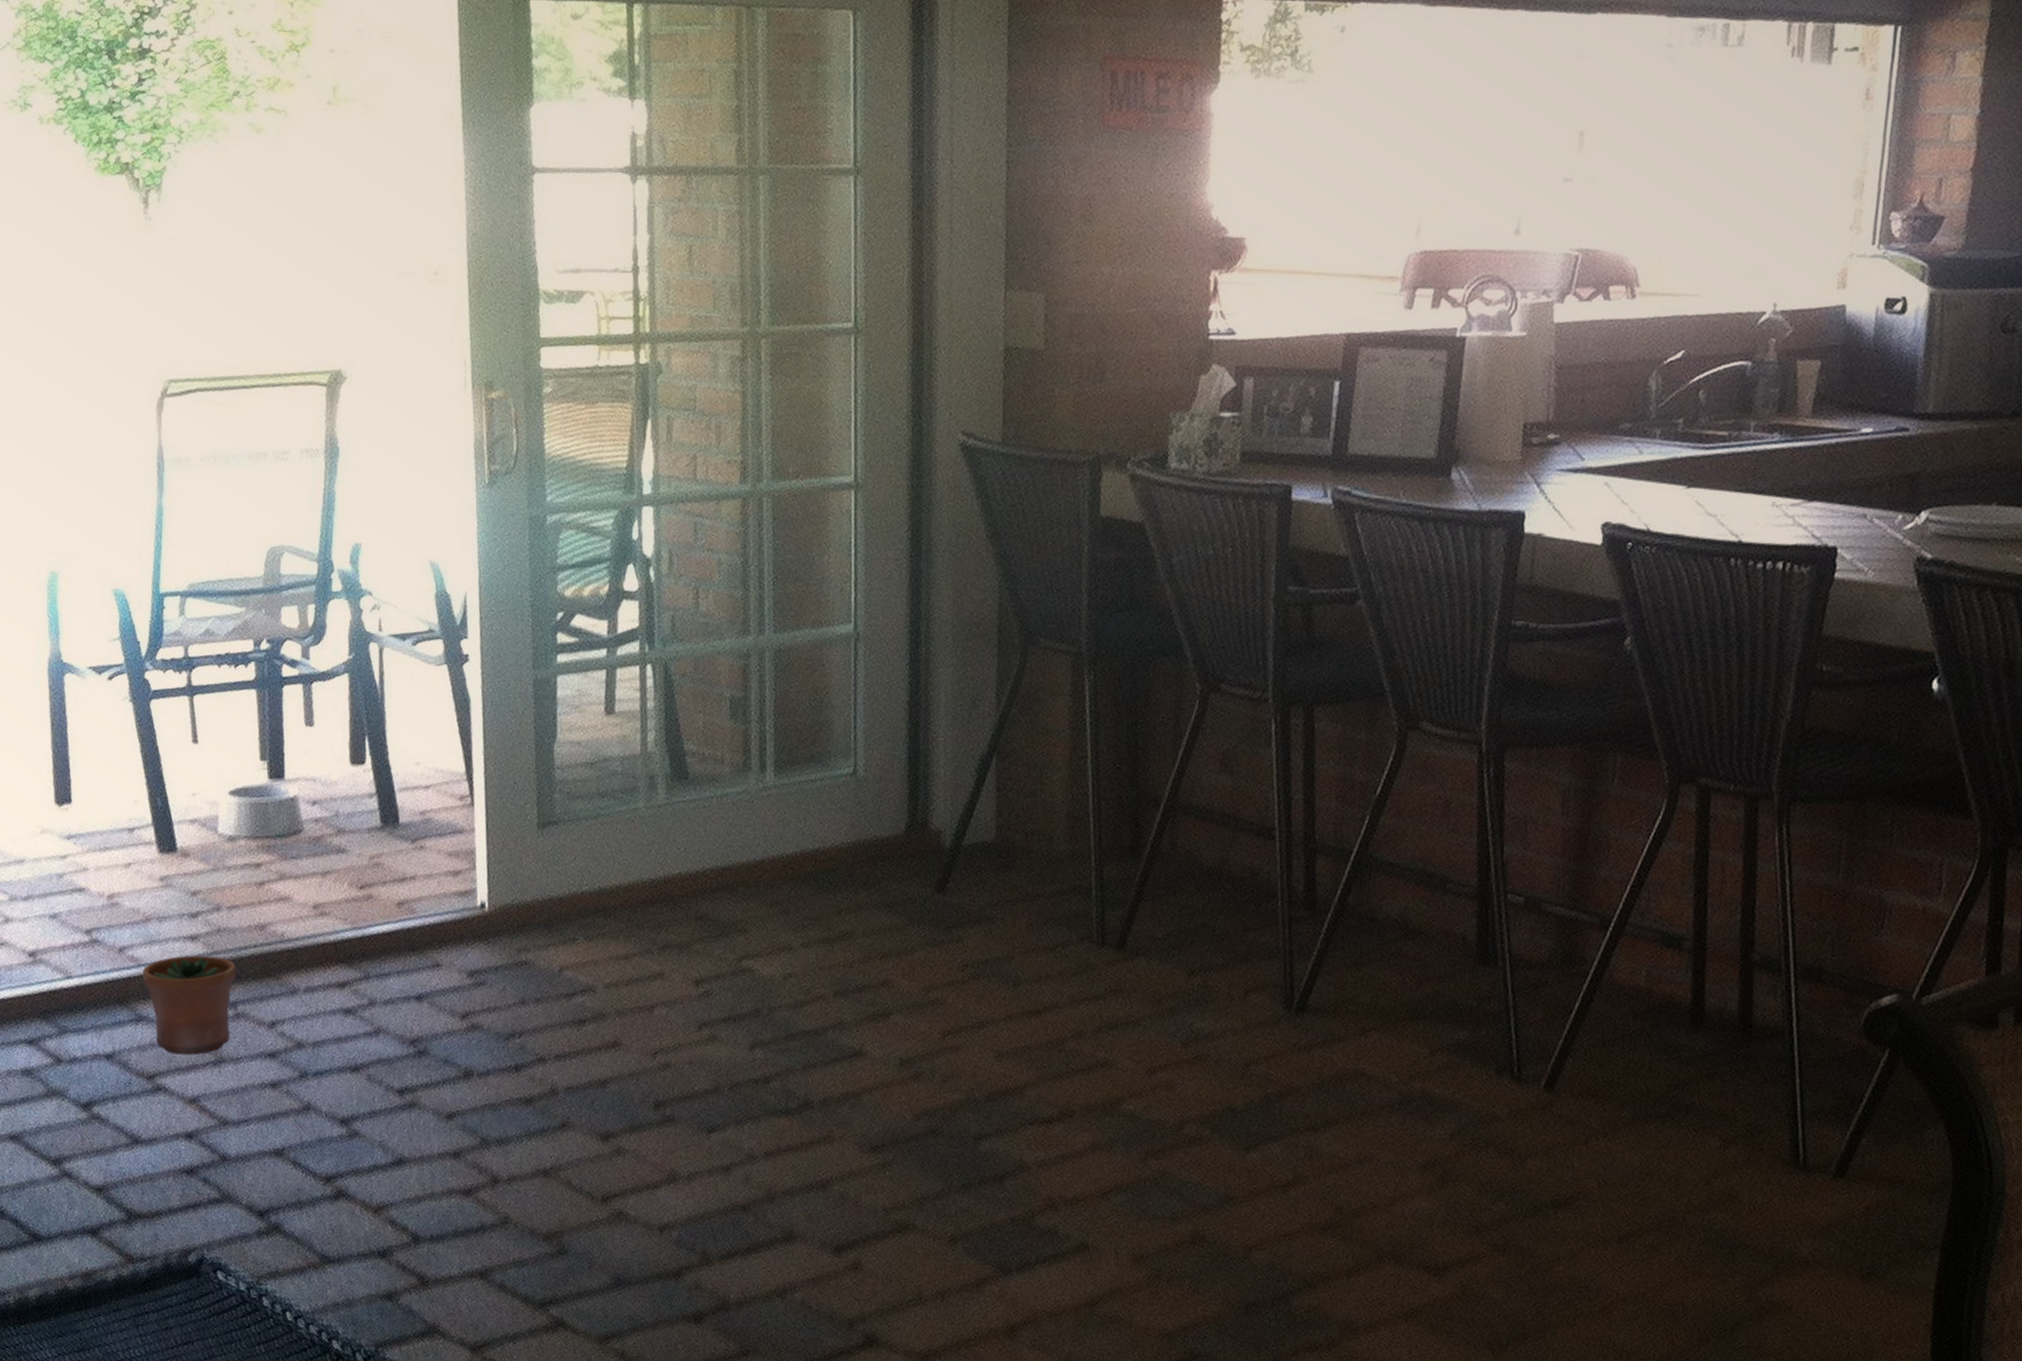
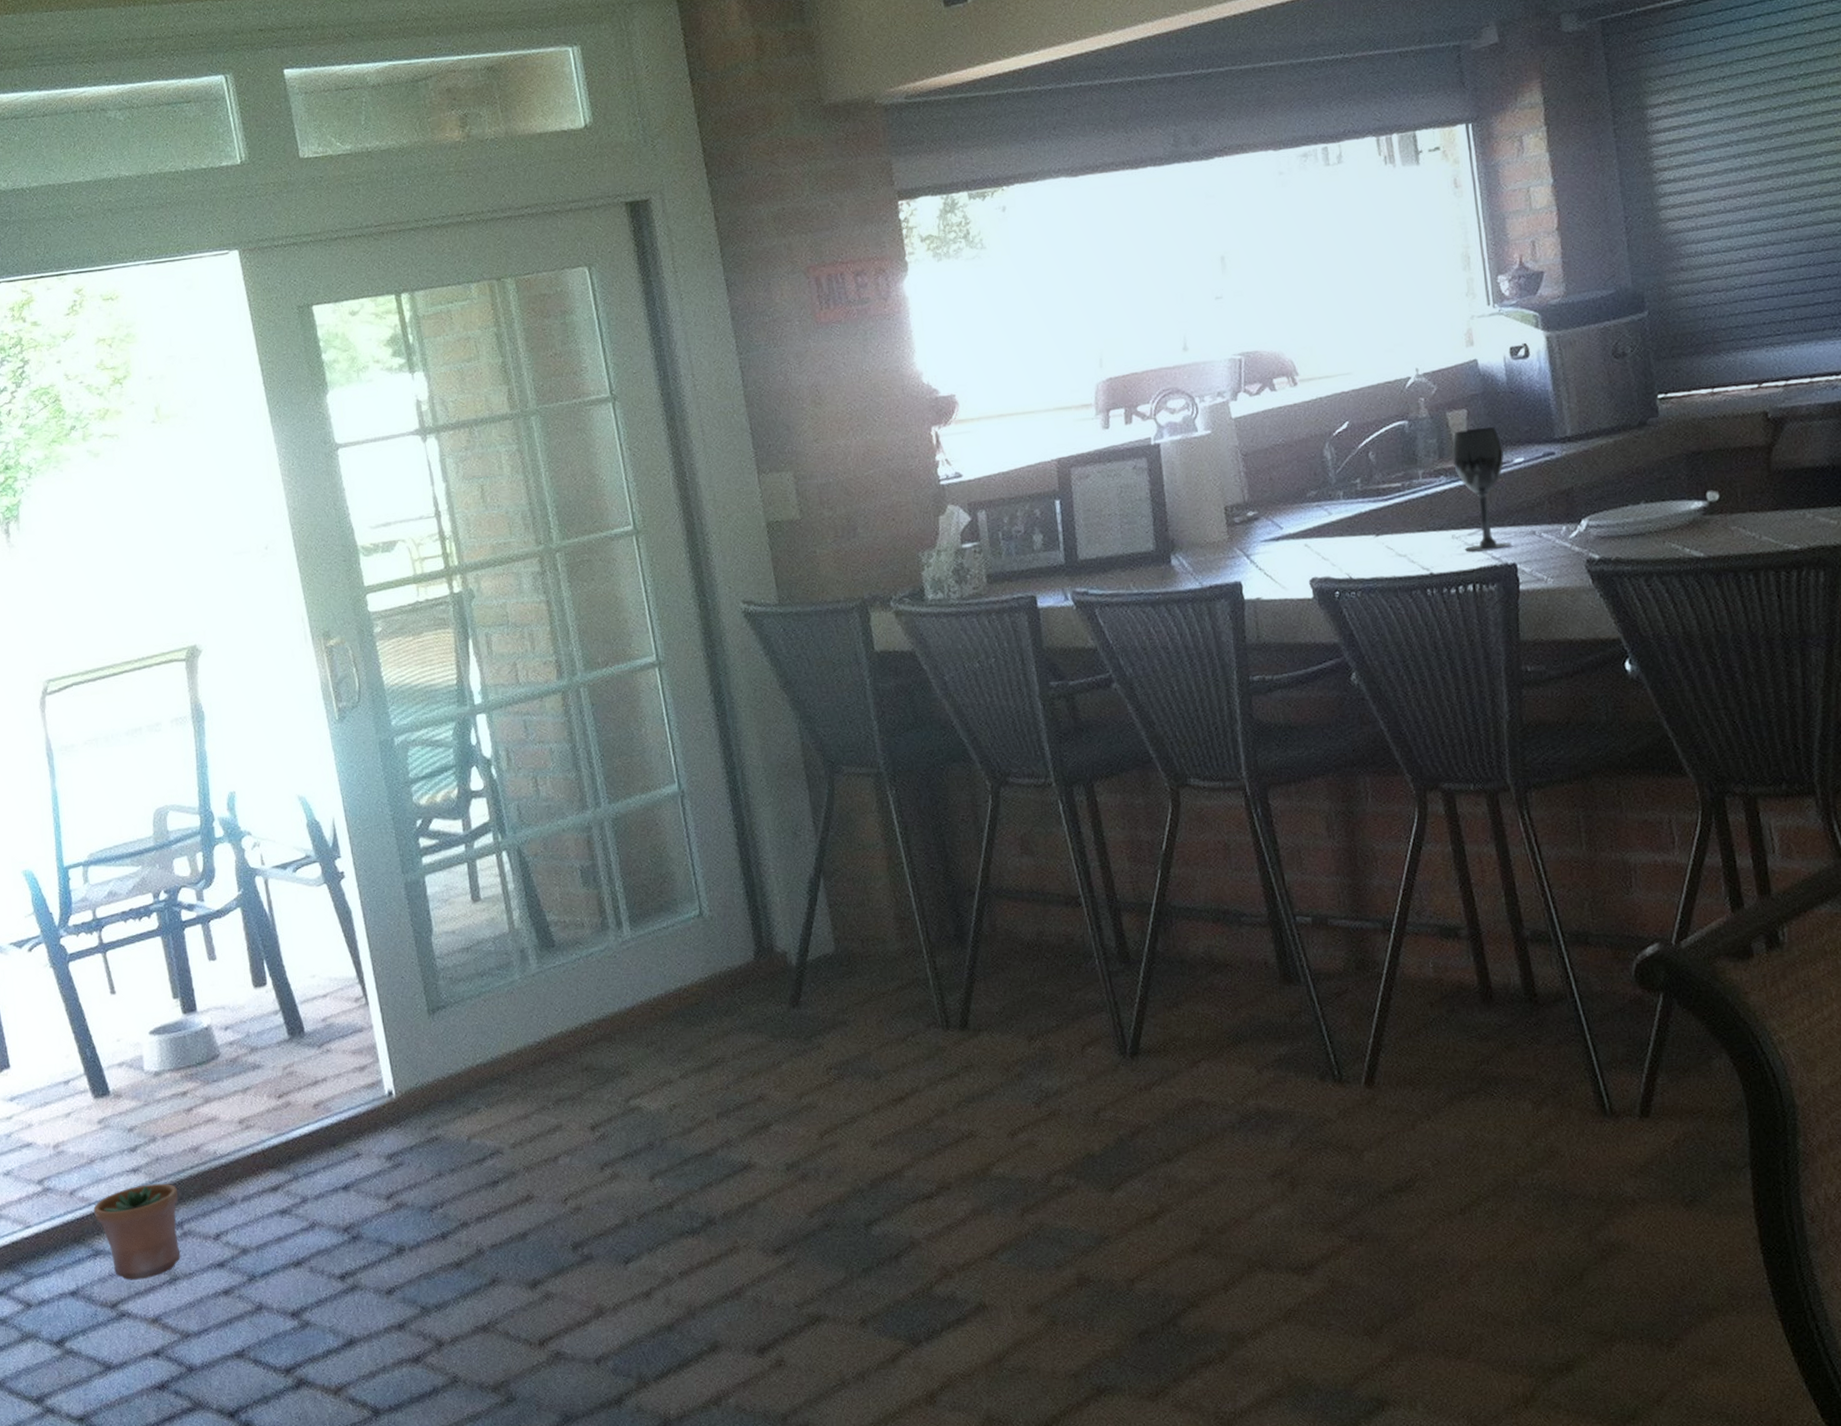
wine glass: none [1783,383,1852,528] -> present [1452,427,1512,552]

